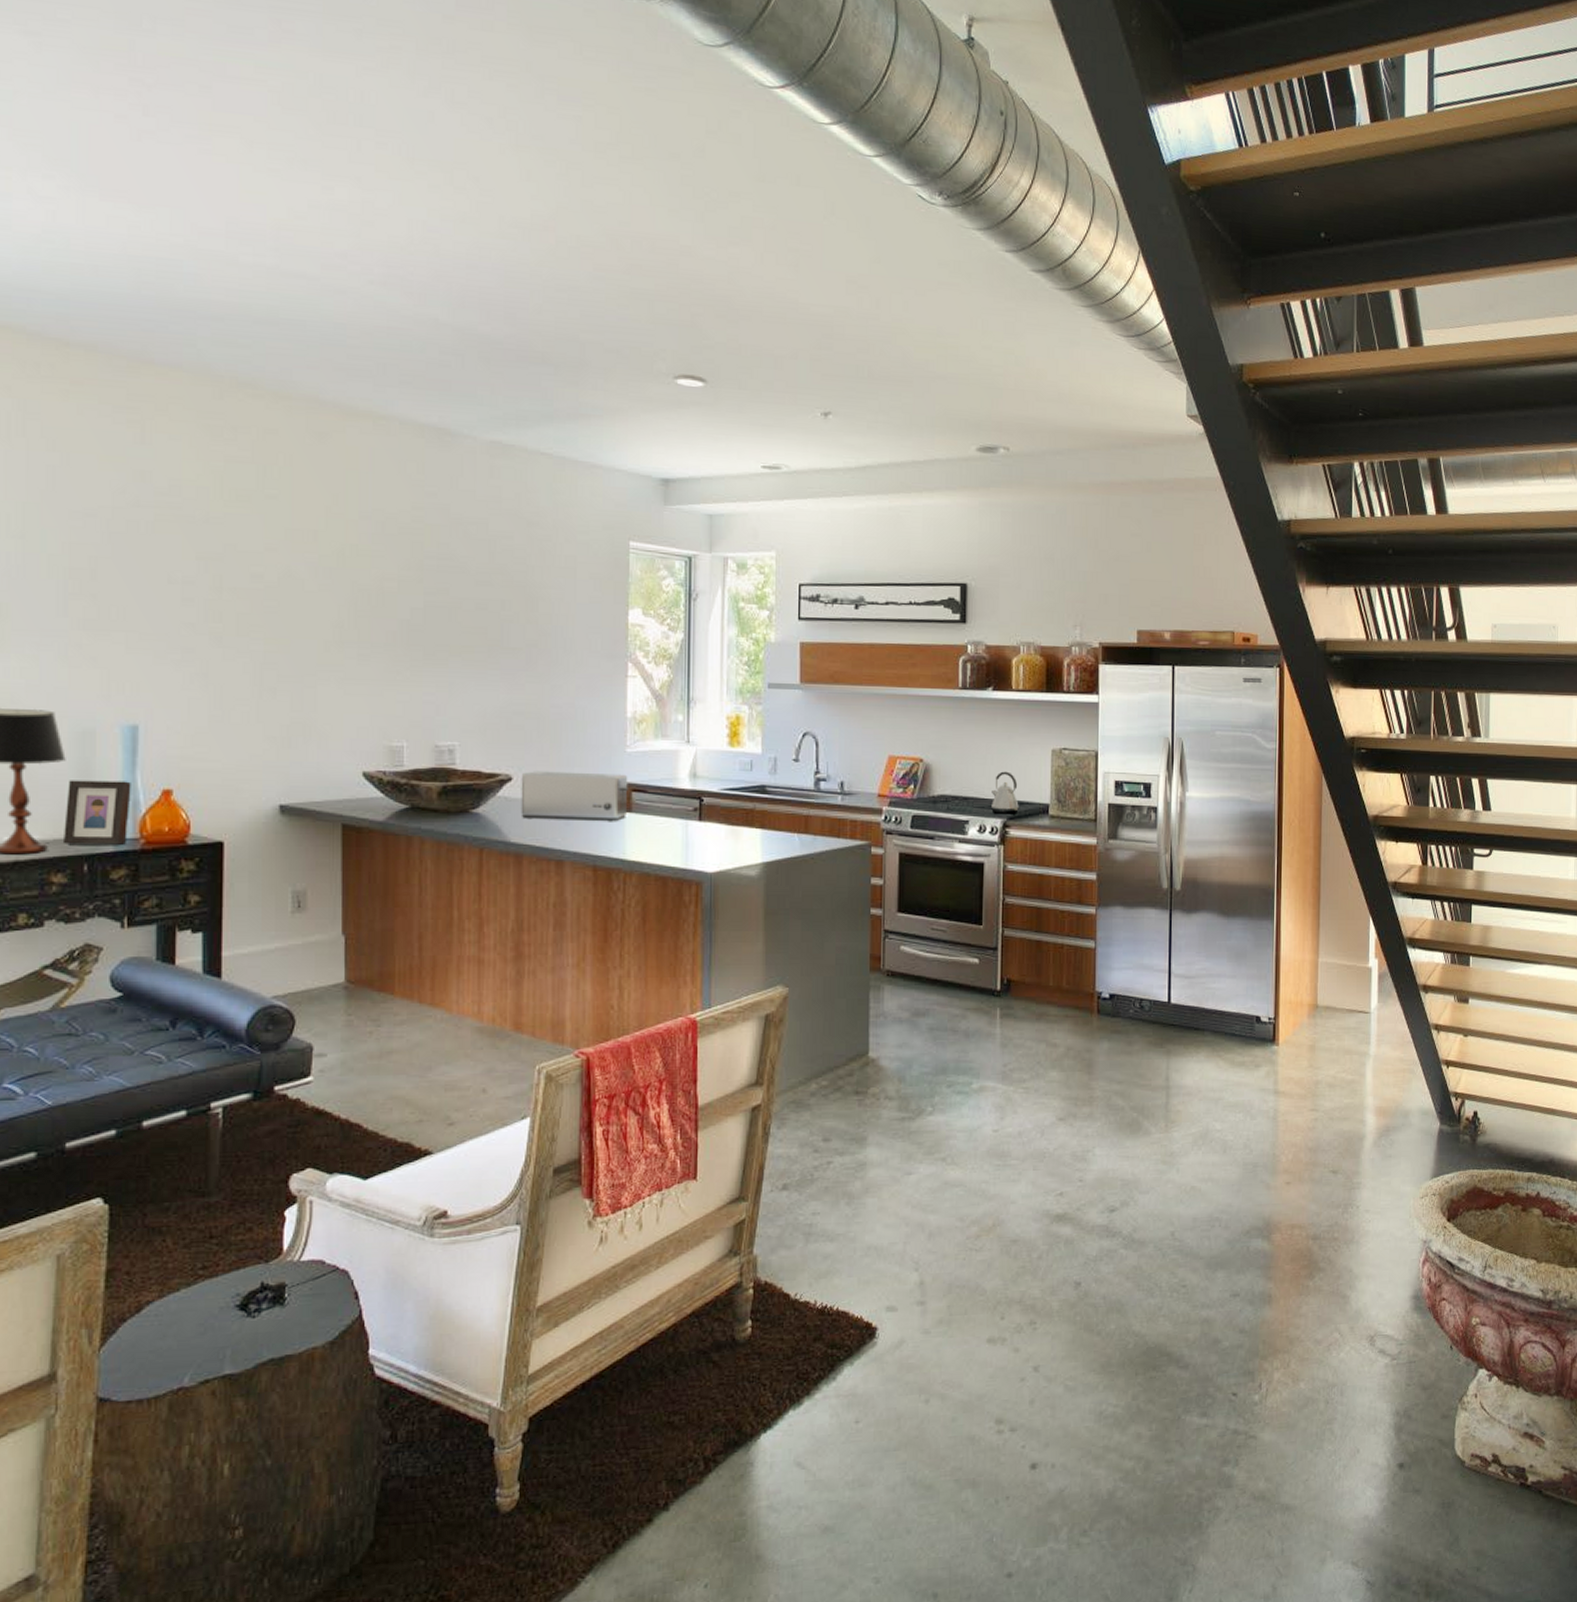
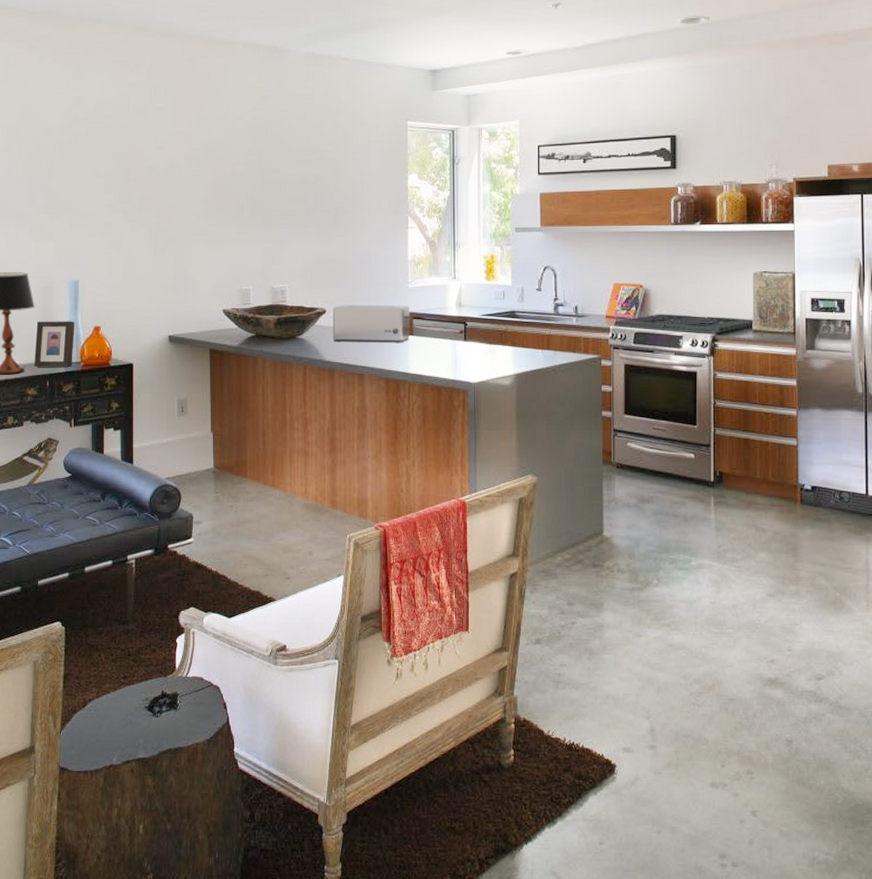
kettle: present [991,771,1019,817] -> none [702,293,726,332]

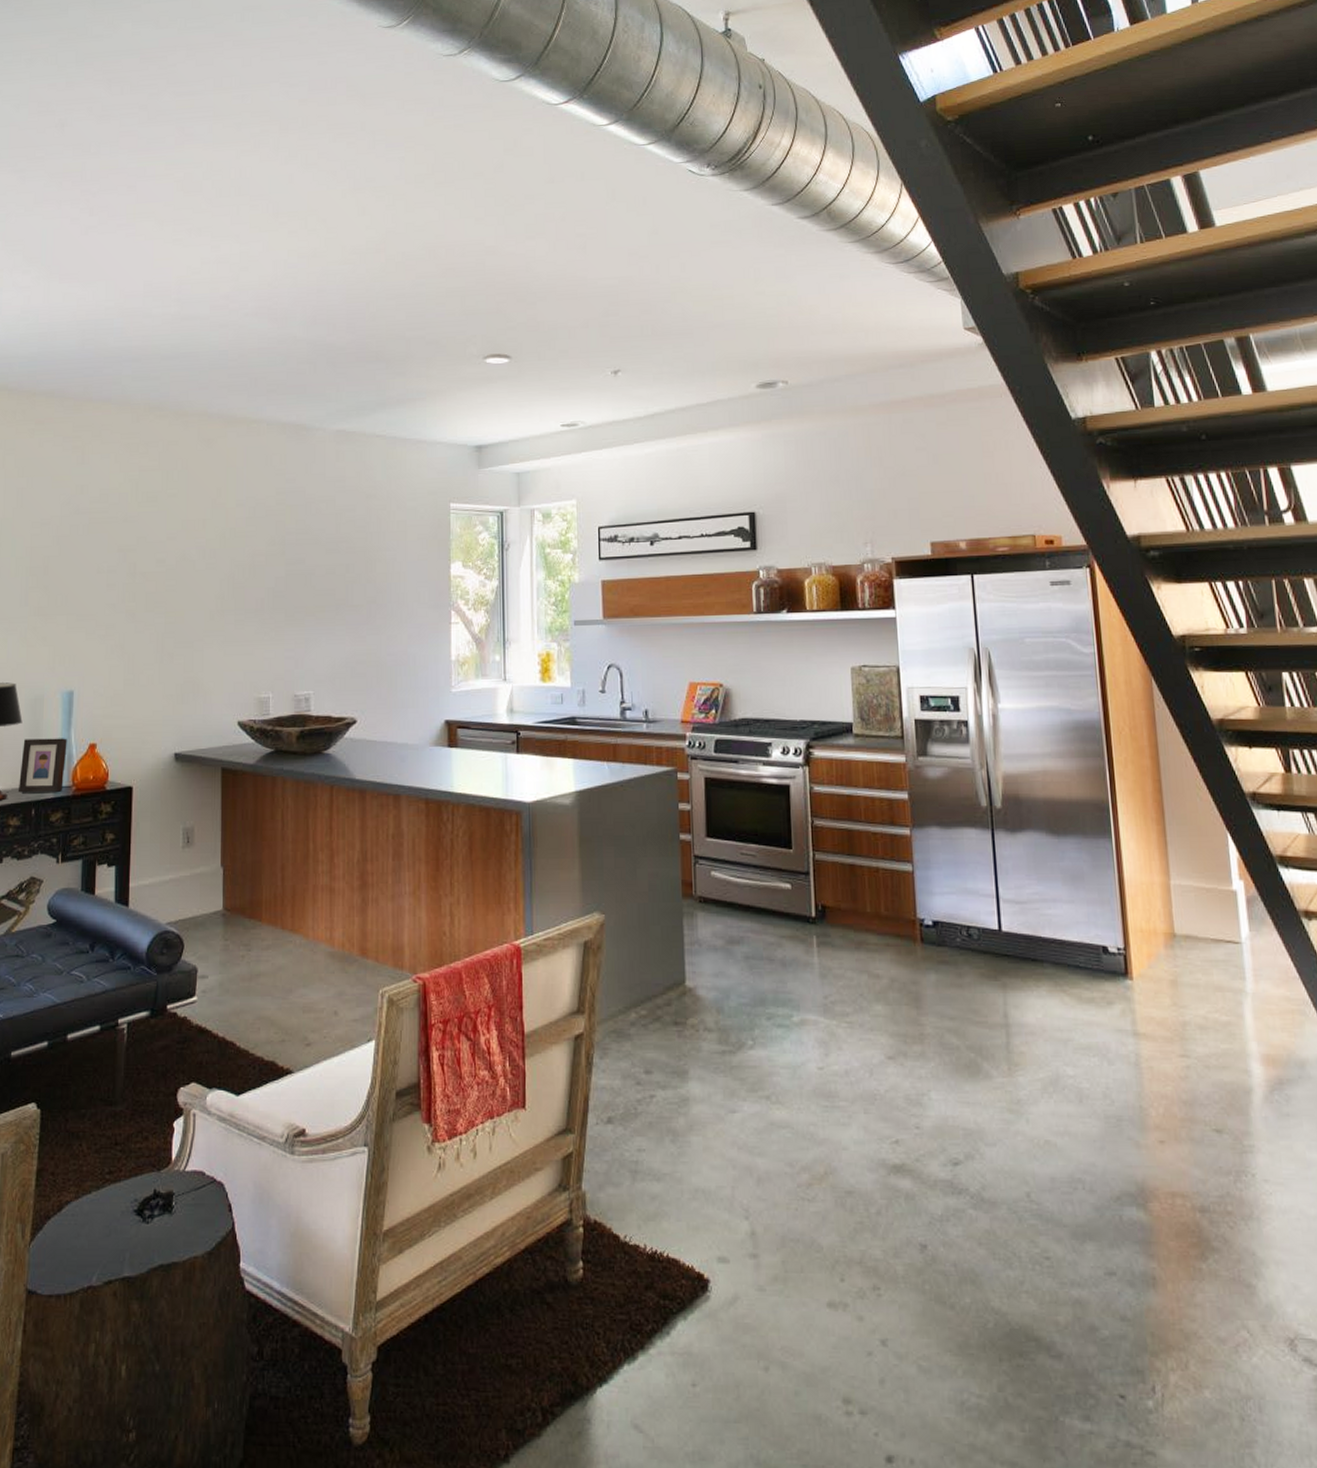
toaster: present [332,305,410,344] -> none [364,712,454,758]

